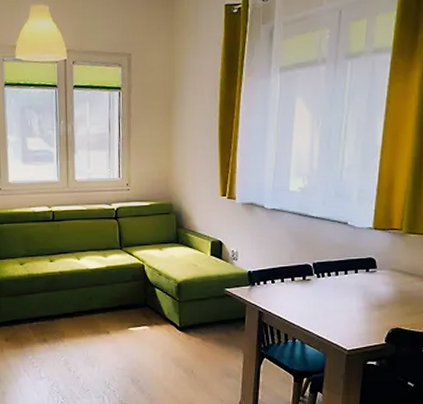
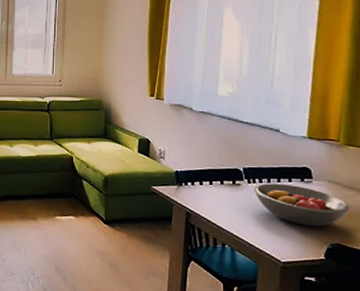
fruit bowl: none [323,276,410,314] -> present [254,183,351,227]

